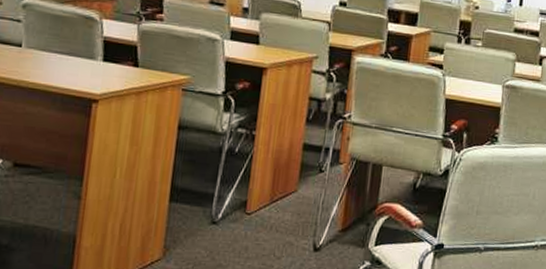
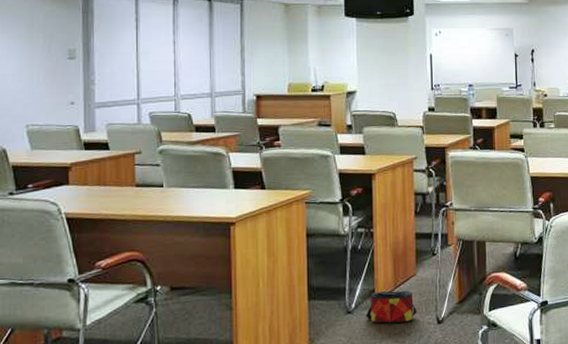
bag: none [232,203,293,245] -> present [365,291,417,324]

